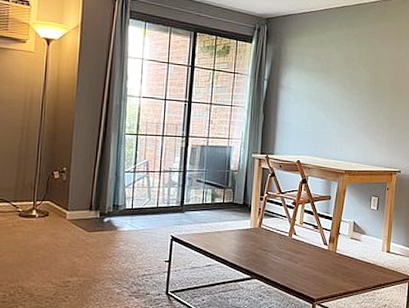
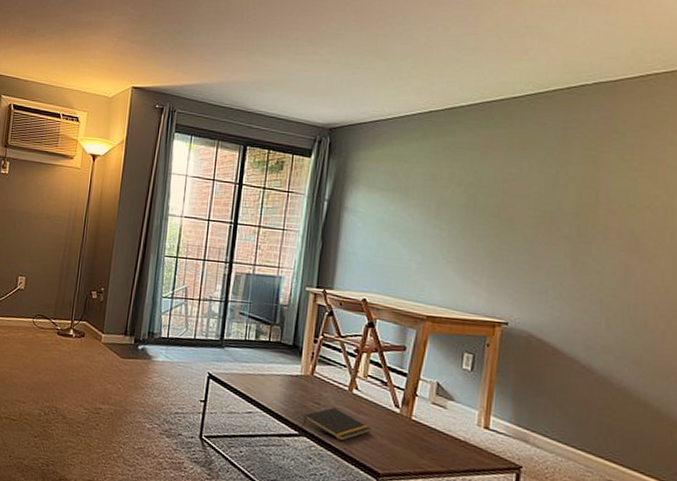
notepad: none [253,251,307,278] -> present [302,407,371,442]

